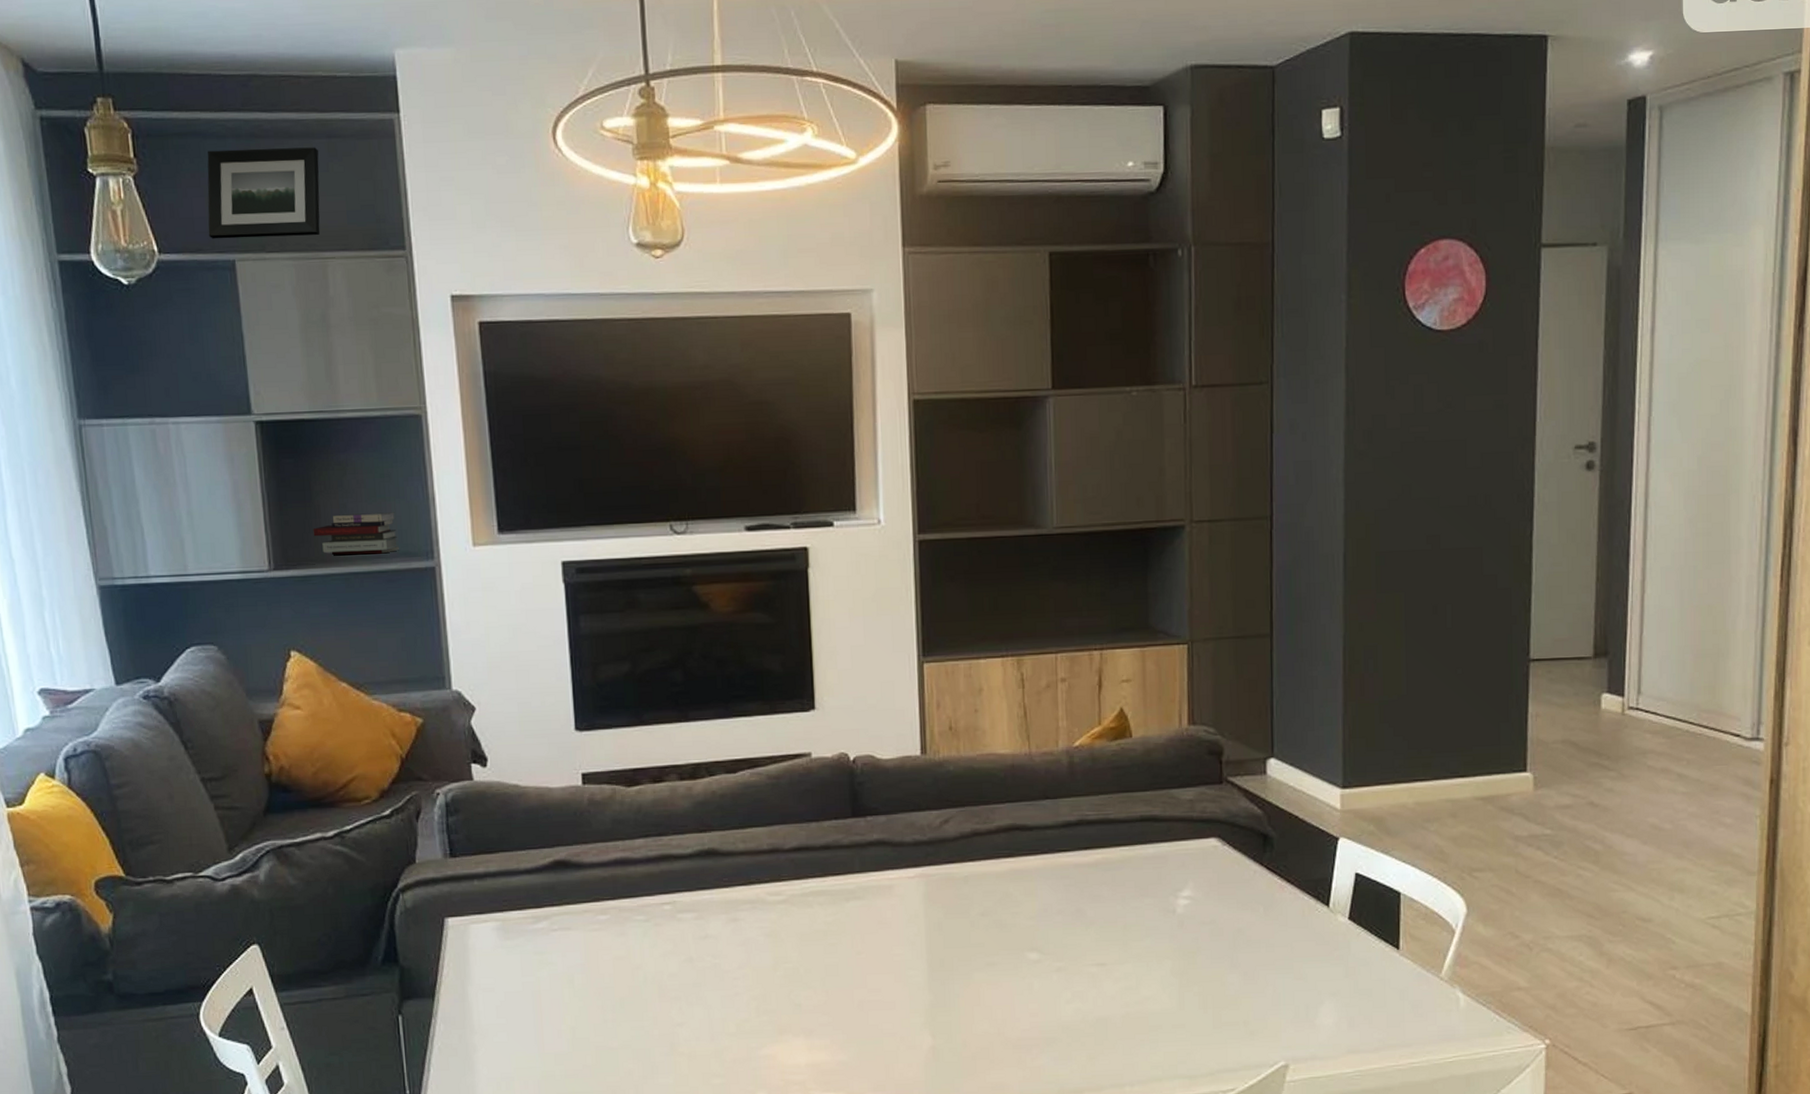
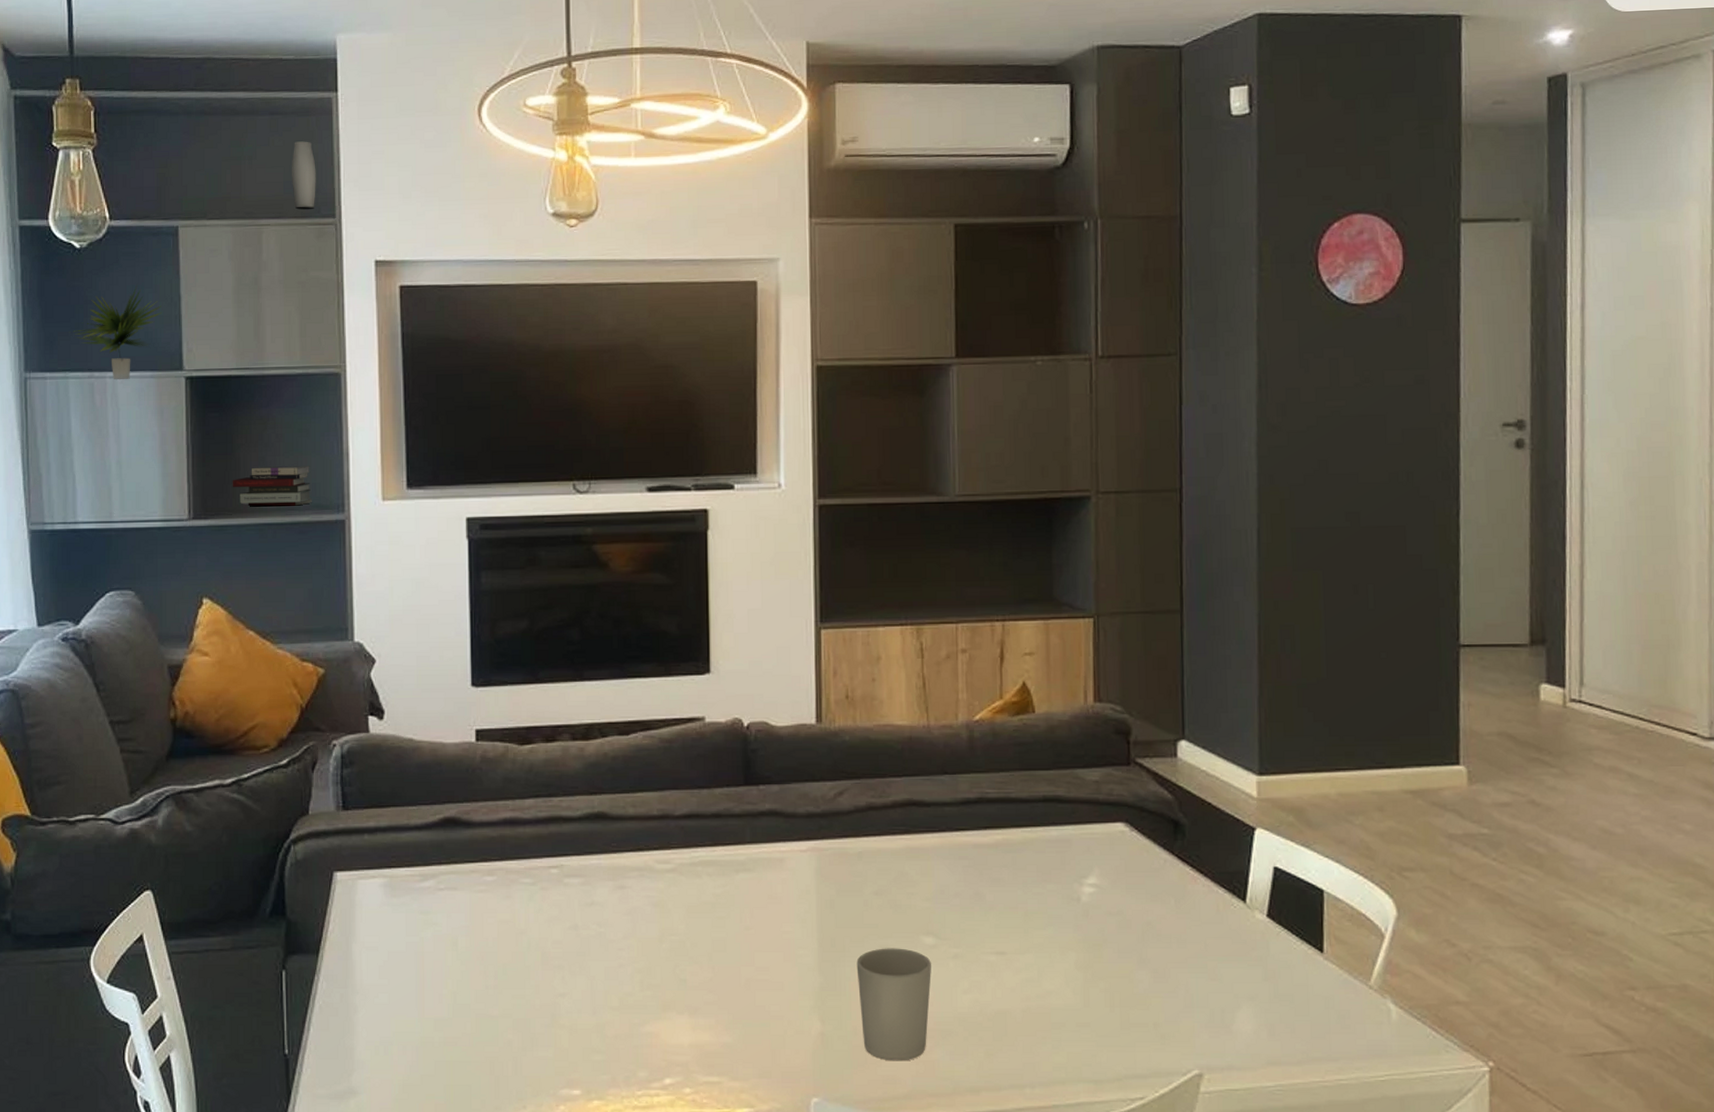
plant: none [124,325,224,426] -> present [70,286,161,380]
picture frame: present [207,147,320,239] -> none [156,123,261,207]
vase: none [354,167,383,242] -> present [291,141,316,210]
mug: none [964,964,1036,1069] -> present [856,948,931,1061]

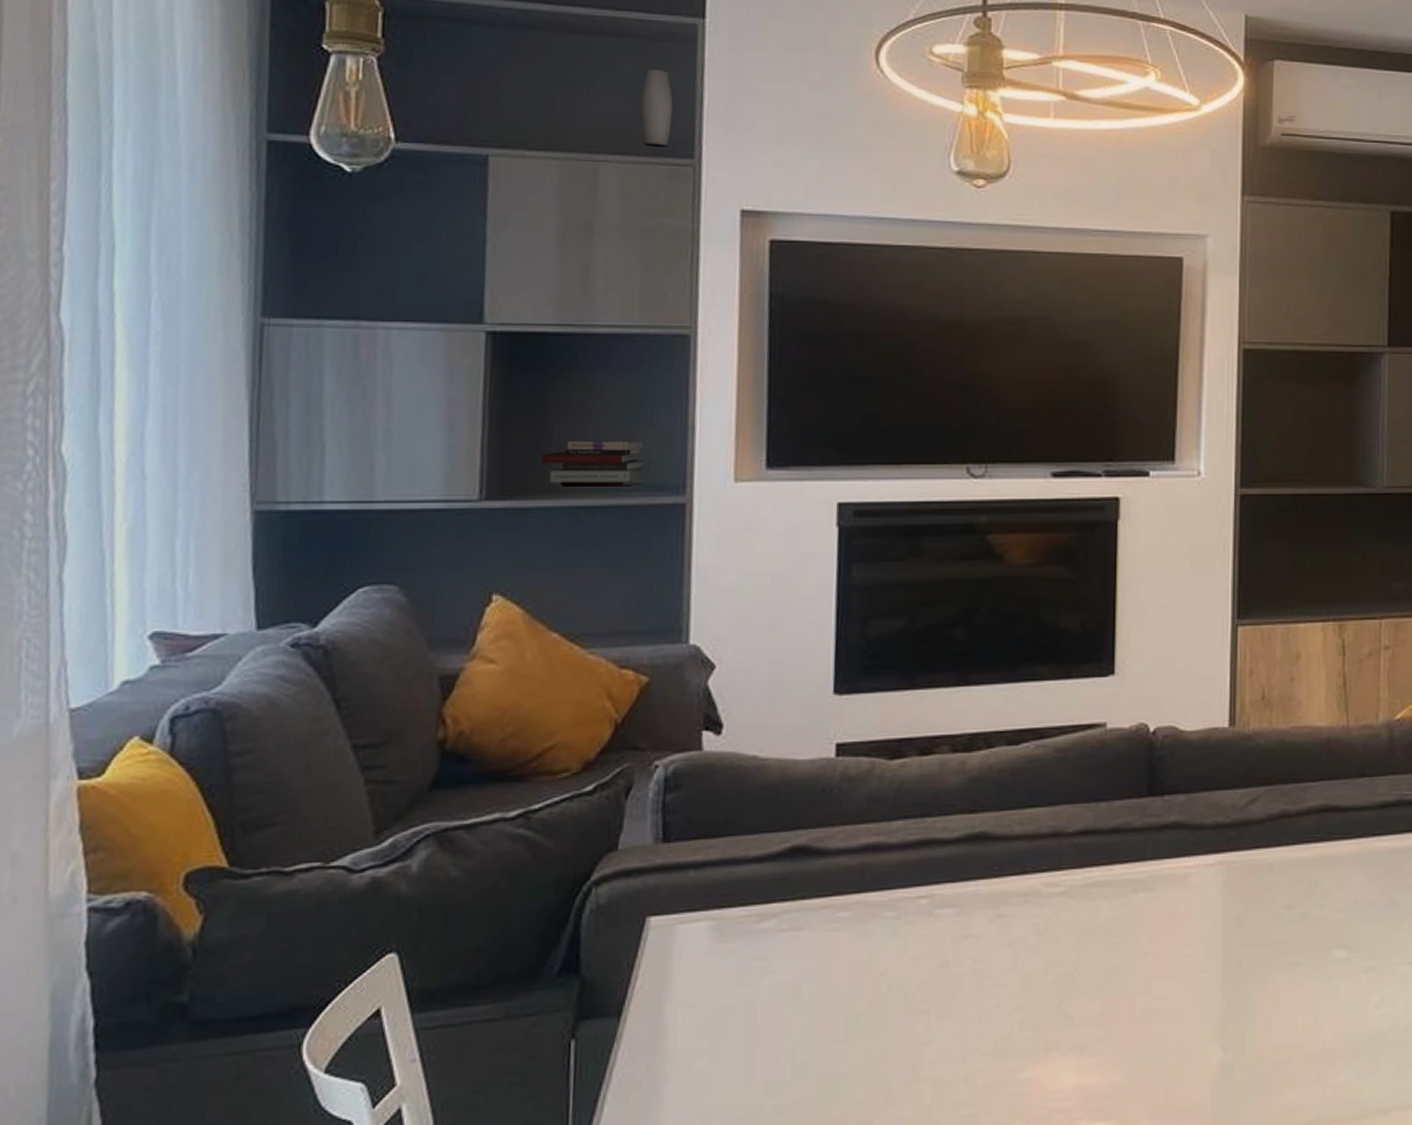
plant: present [70,286,161,380] -> none [330,221,459,332]
mug: present [856,948,931,1061] -> none [1263,964,1342,1088]

